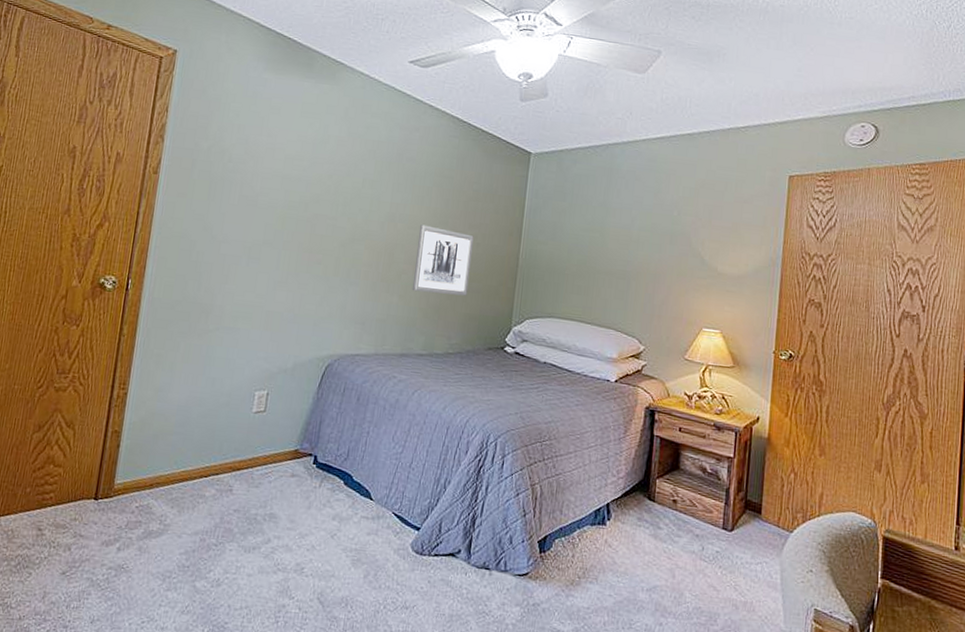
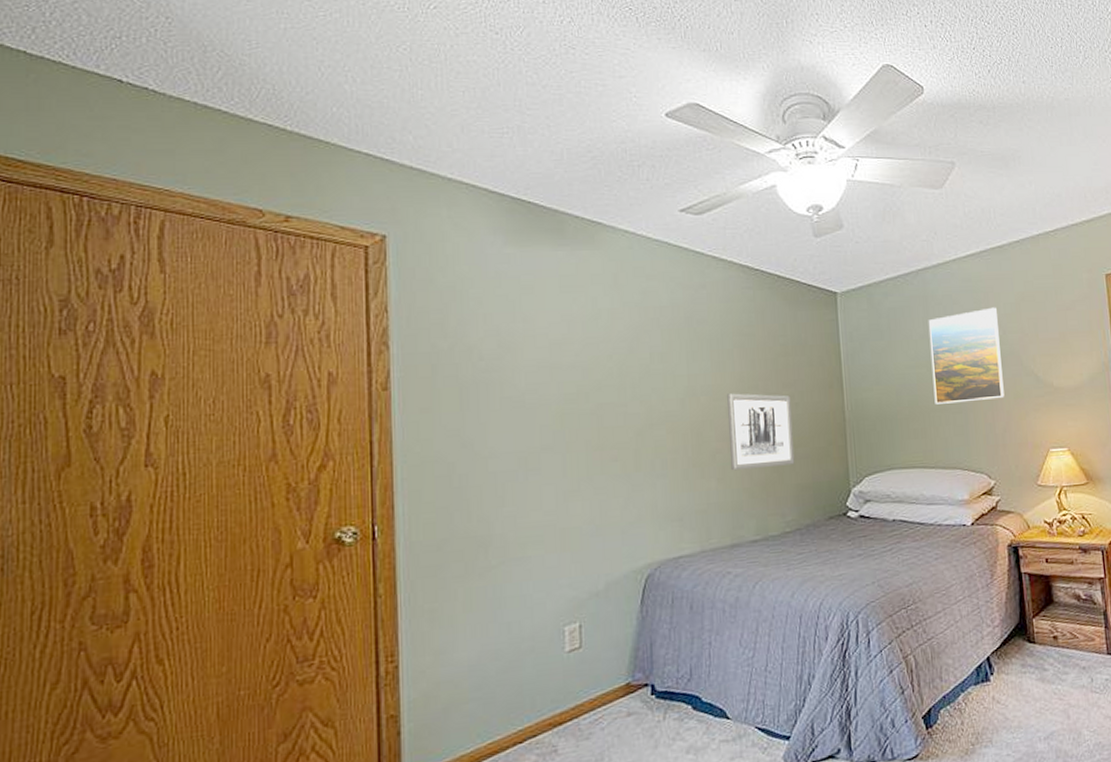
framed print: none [601,188,676,273] -> present [928,307,1005,404]

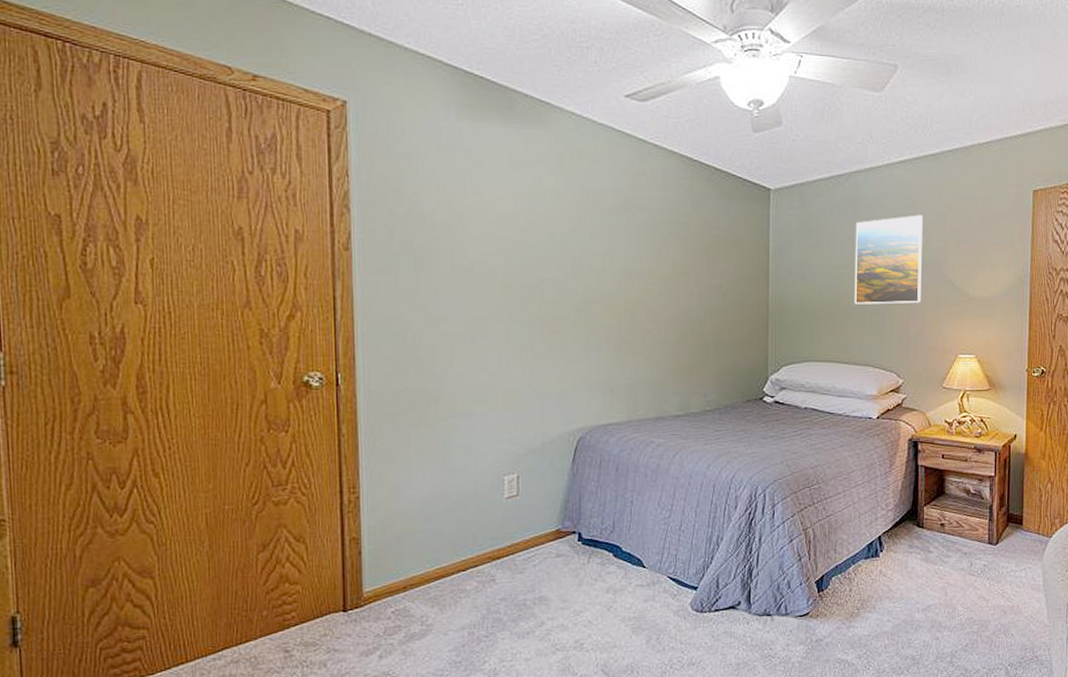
wall art: present [726,393,795,471] -> none [659,278,719,351]

